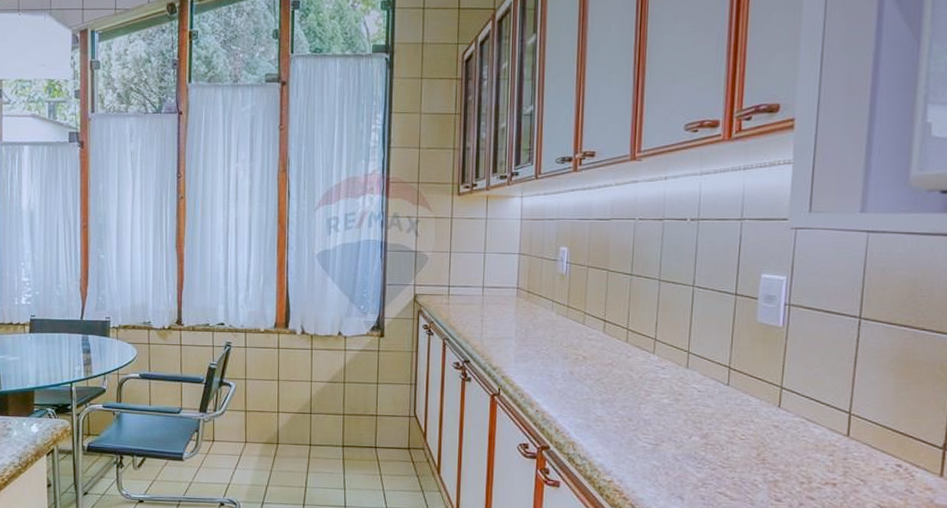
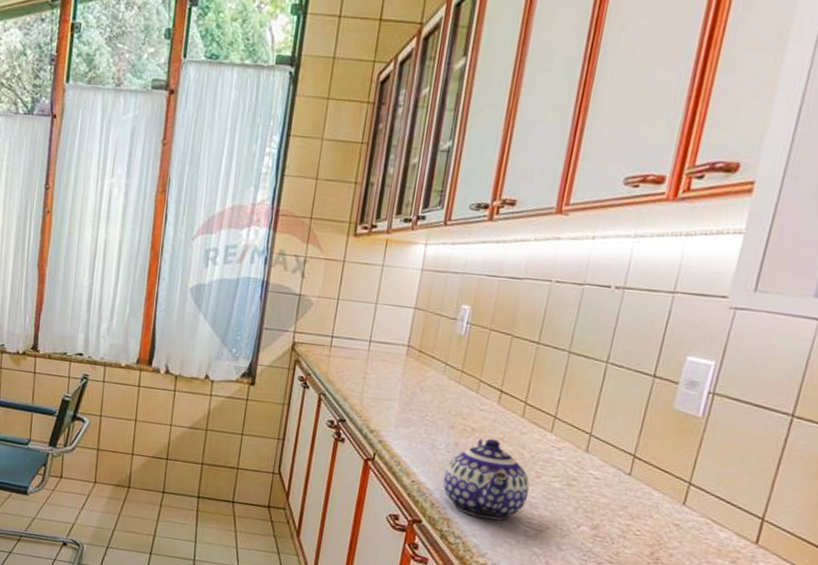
teapot: none [564,365,642,438] -> present [443,438,530,520]

